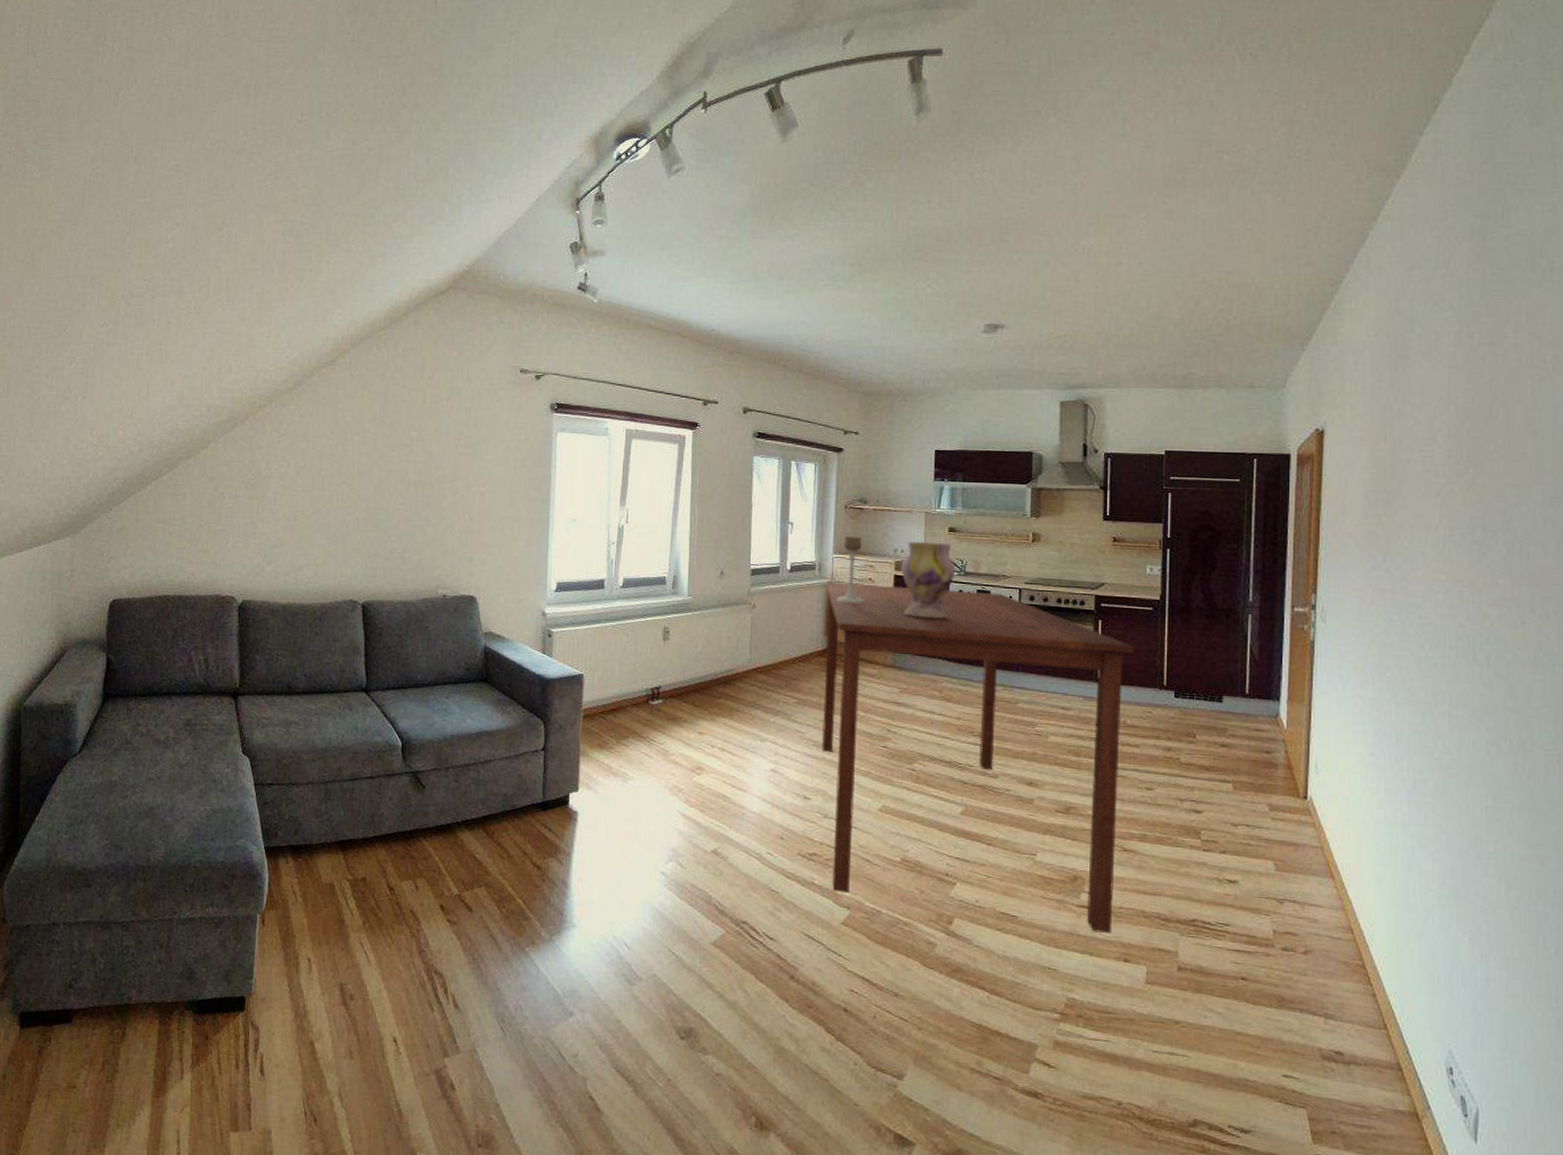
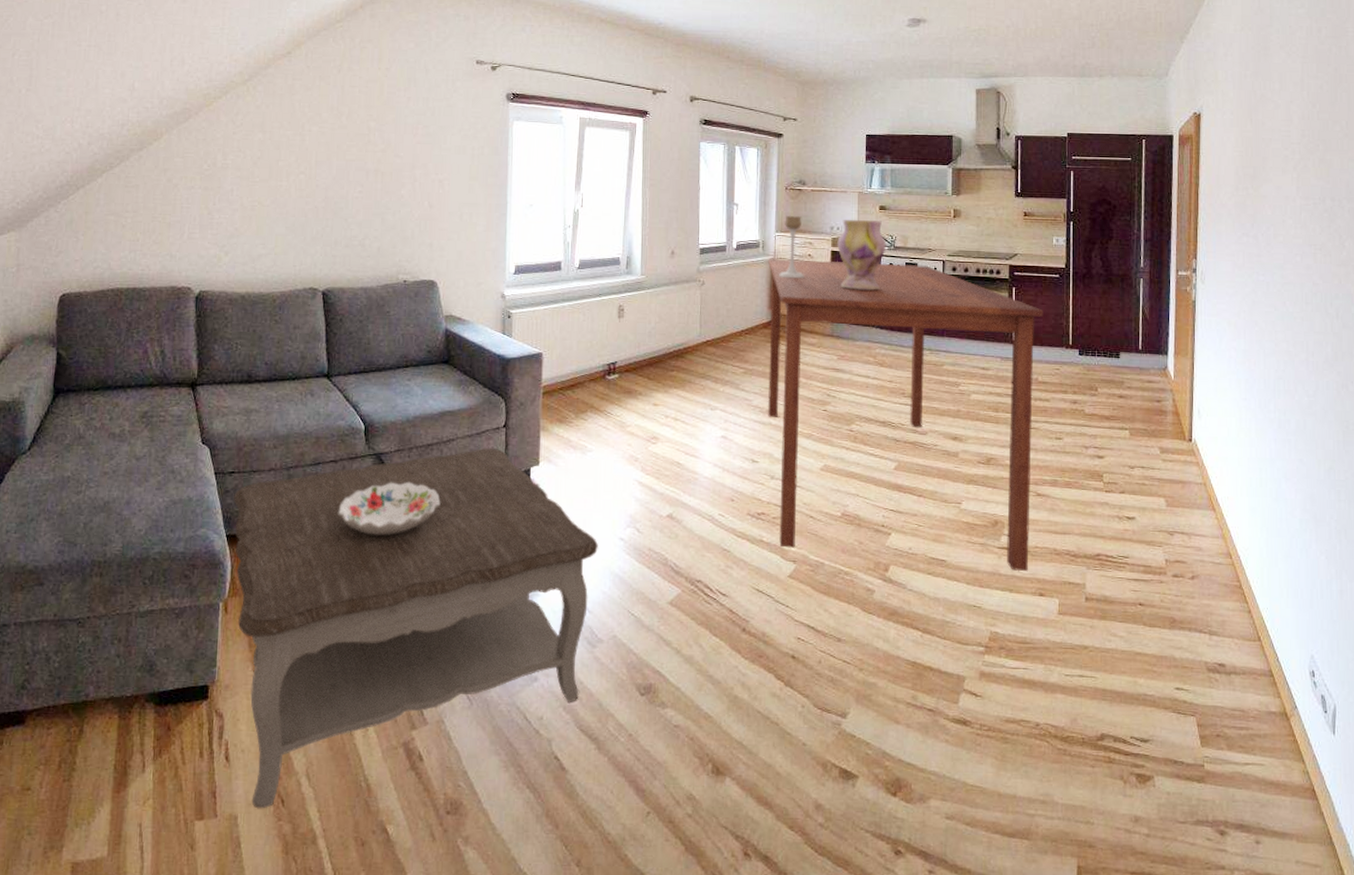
coffee table: none [271,770,638,1126] -> present [233,447,598,809]
decorative bowl: none [374,801,476,856] -> present [338,482,440,535]

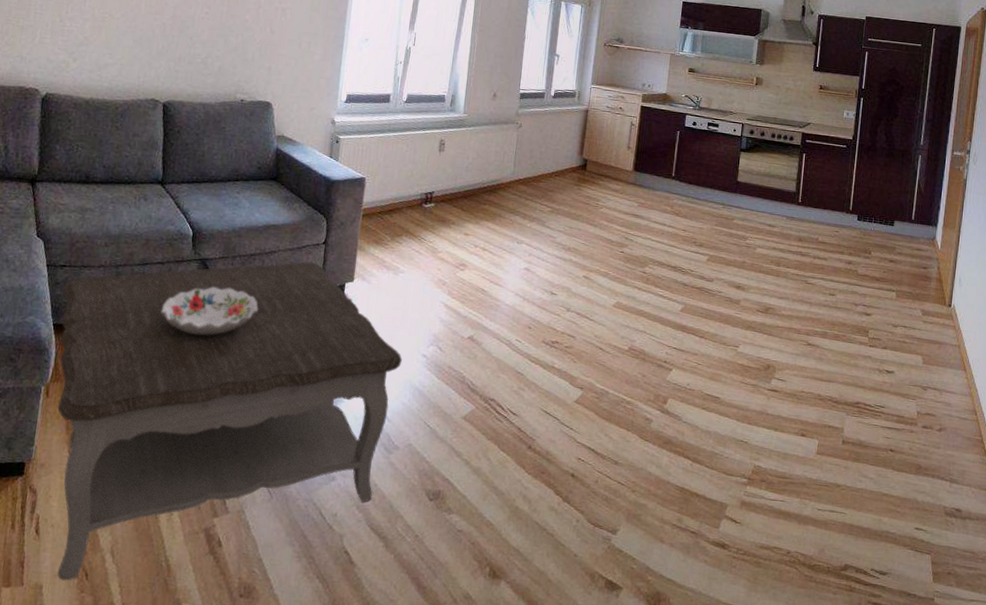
dining table: present [767,259,1044,572] -> none [569,108,829,413]
candle holder: present [779,215,804,279] -> none [591,69,617,129]
vase: present [837,219,886,291] -> none [646,78,692,146]

